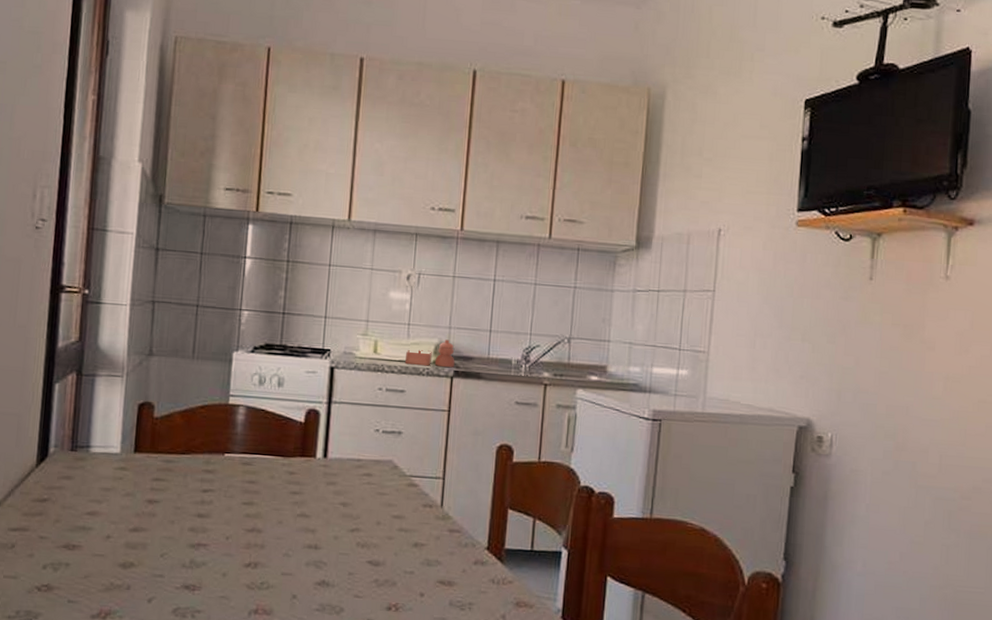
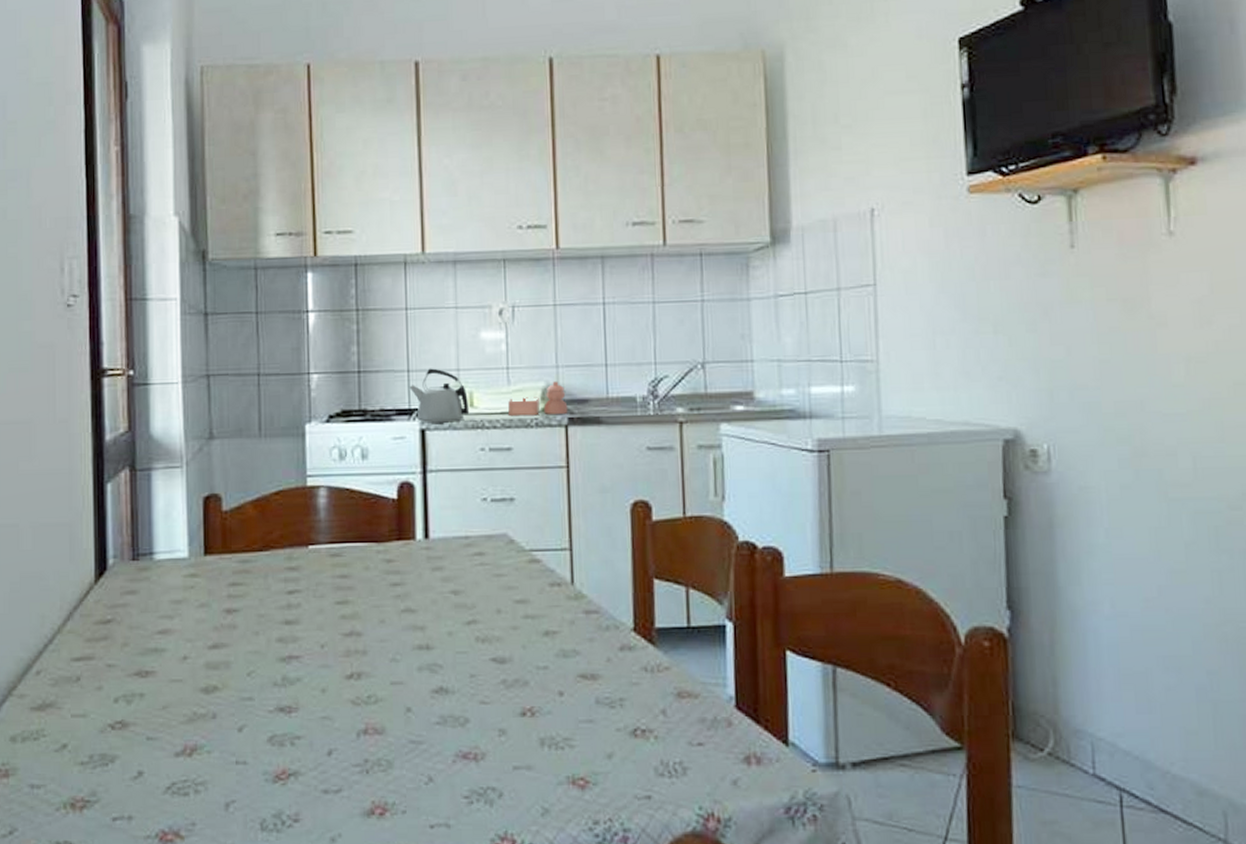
kettle: none [325,317,373,366] -> present [409,368,470,426]

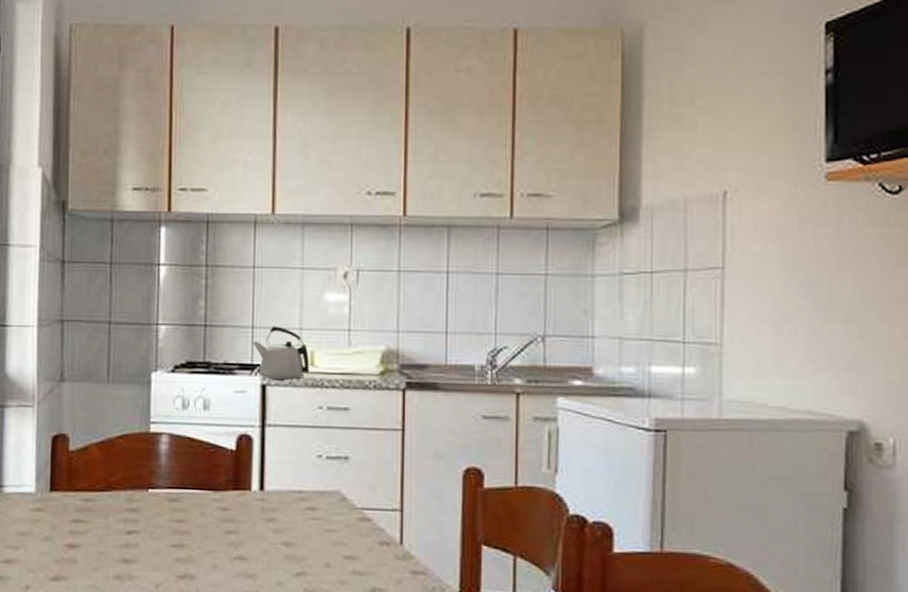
soap dispenser: present [508,381,568,416] -> none [348,346,406,379]

